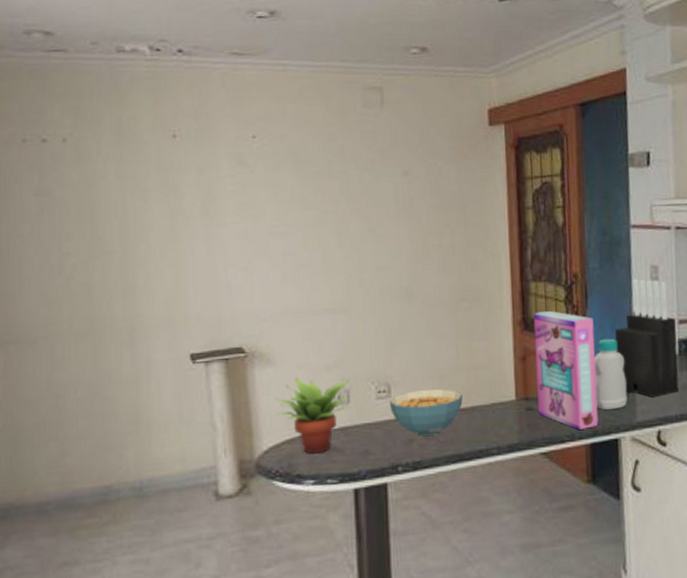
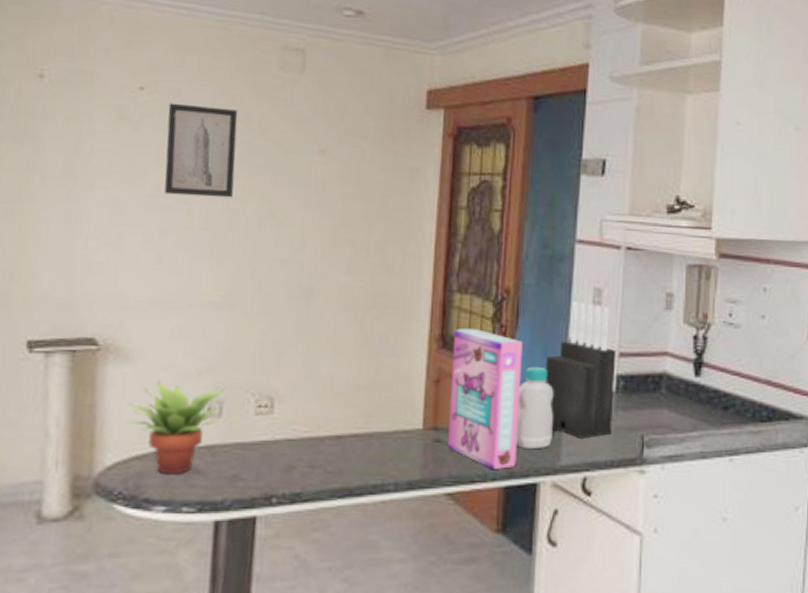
wall art: none [277,145,337,223] -> present [164,102,238,198]
cereal bowl: present [389,389,463,436] -> none [270,408,360,463]

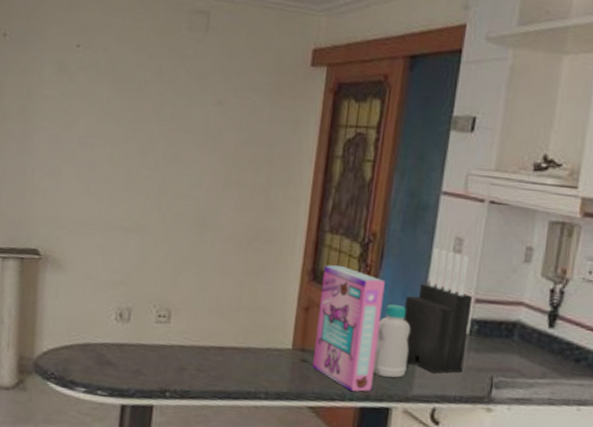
succulent plant: present [127,380,225,475] -> none [60,287,133,364]
wall art: present [164,102,238,198] -> none [92,58,152,140]

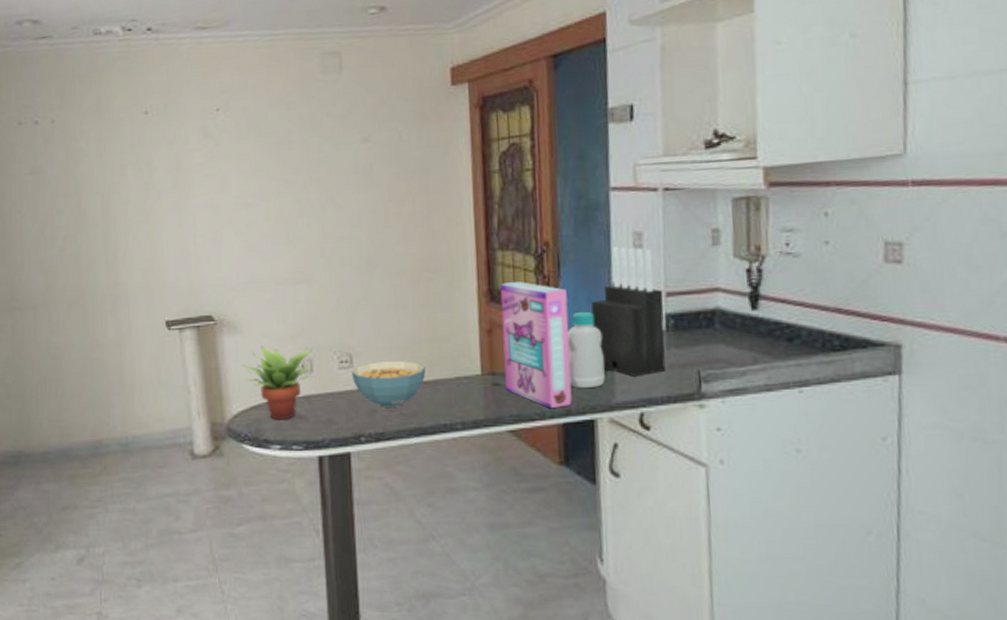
succulent plant: none [60,287,133,364] -> present [242,345,315,420]
cereal bowl: none [167,321,240,368] -> present [351,361,426,408]

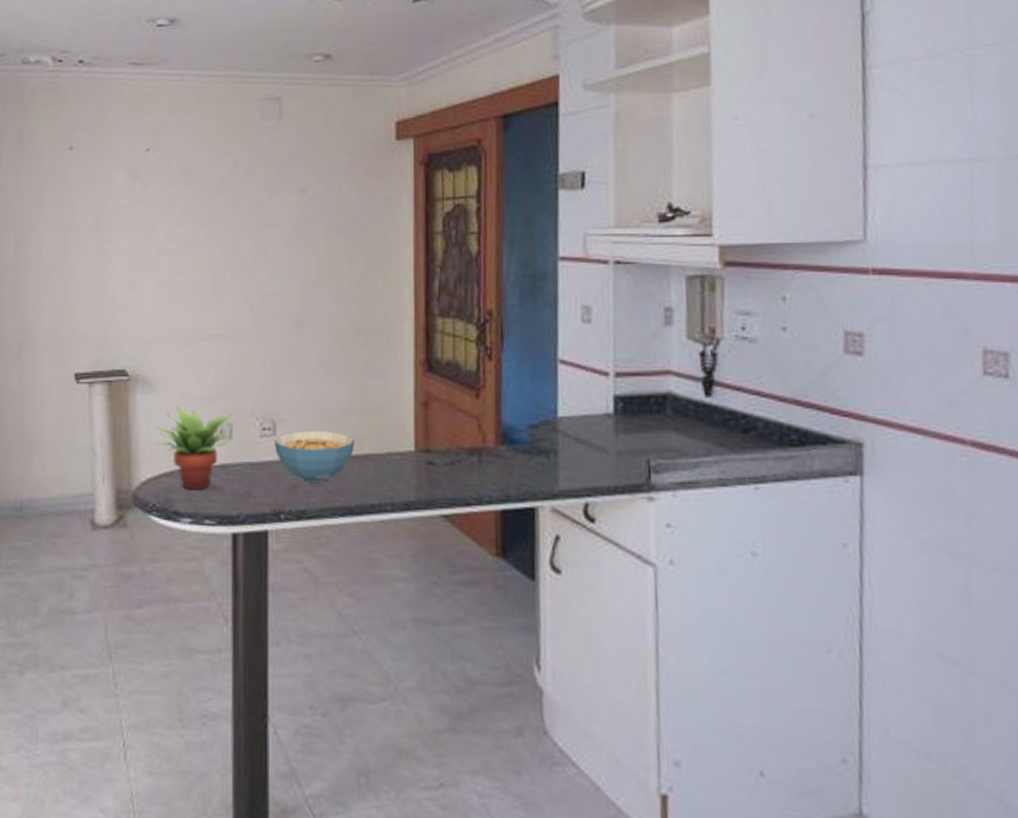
cereal box: present [500,282,572,409] -> none [438,352,512,494]
bottle: present [567,311,605,389] -> none [508,388,548,473]
knife block: present [591,247,666,377] -> none [536,321,613,463]

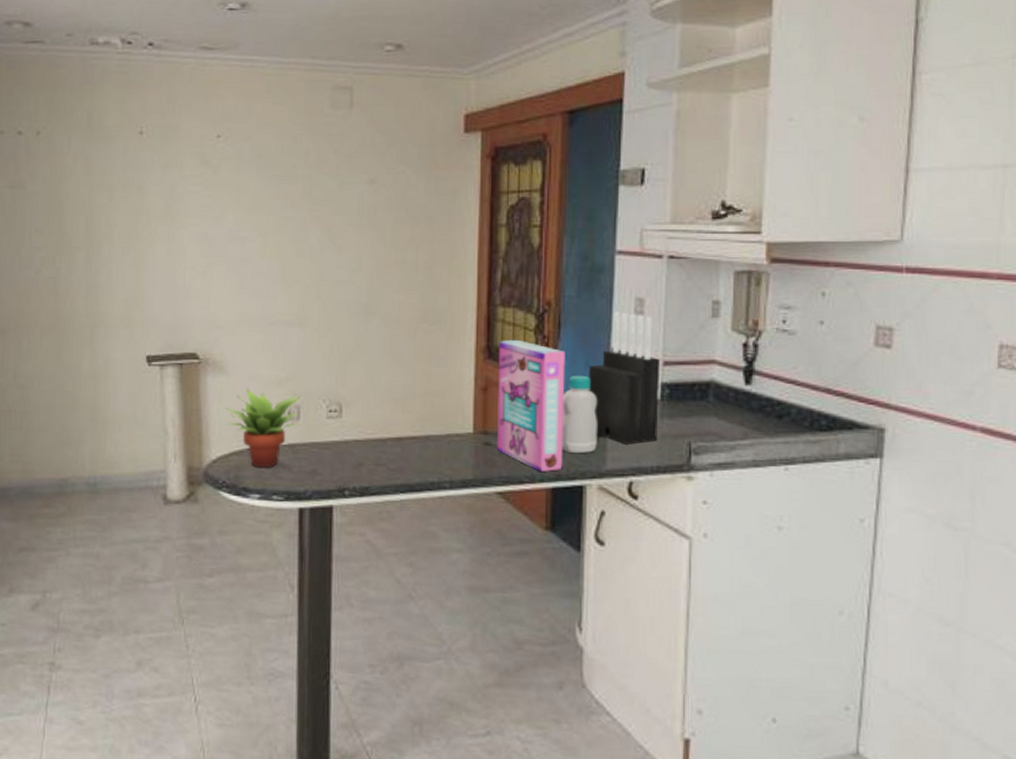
cereal bowl: present [274,431,354,483] -> none [340,413,416,462]
cereal box: none [438,352,512,494] -> present [497,340,565,473]
bottle: none [508,388,548,473] -> present [562,375,597,454]
knife block: none [536,321,613,463] -> present [589,312,661,445]

